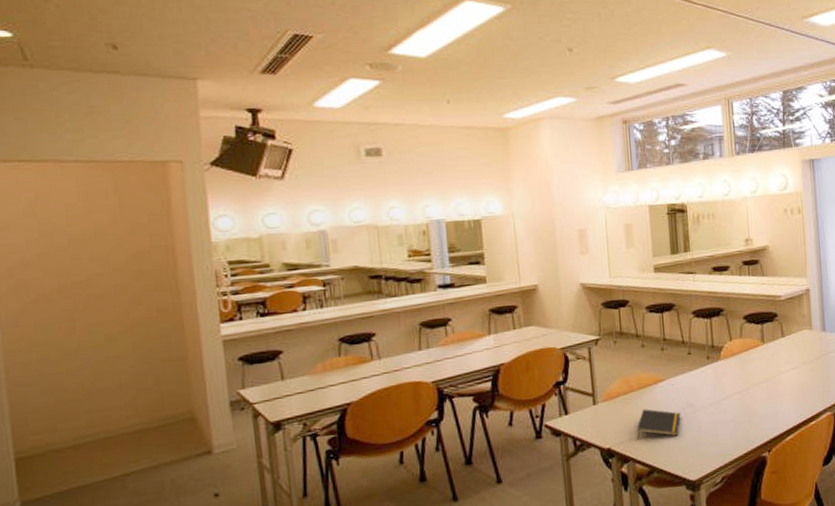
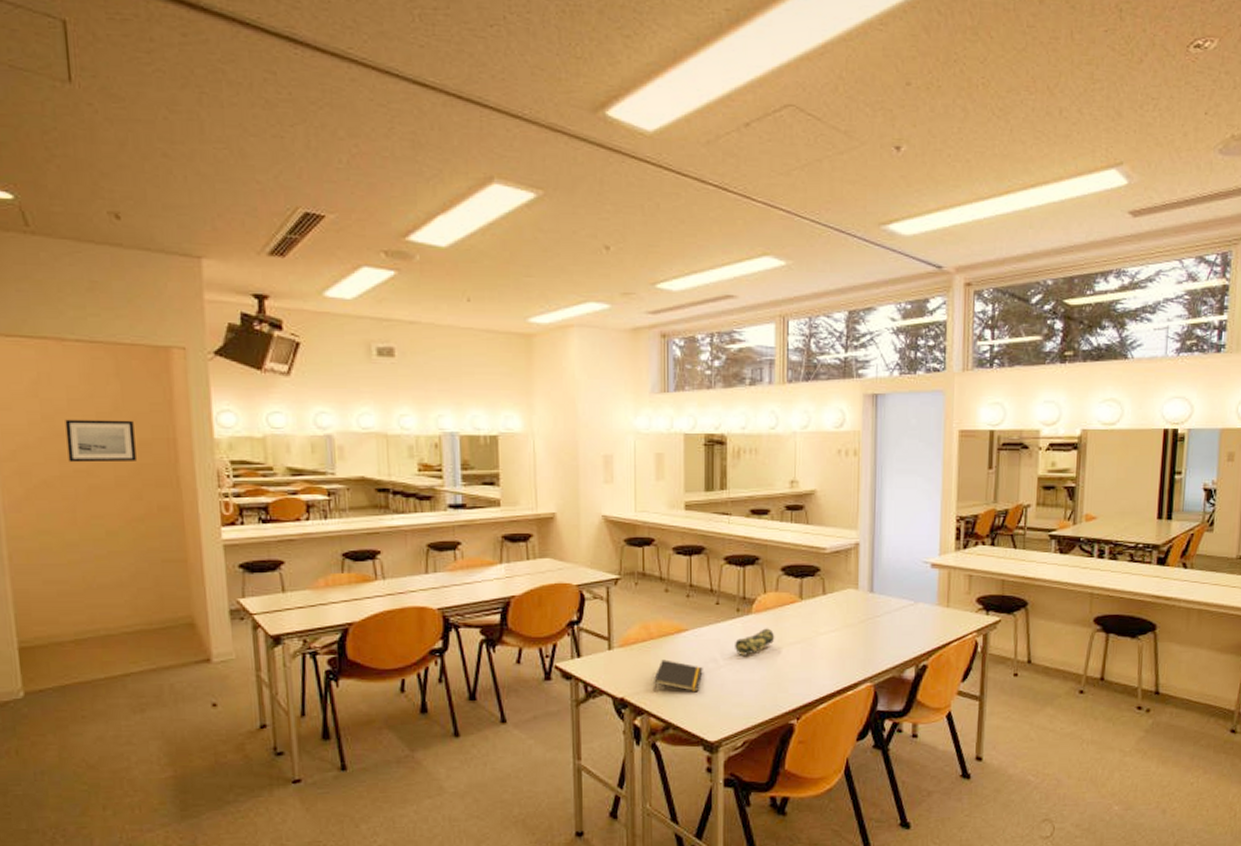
wall art: none [63,231,135,275] -> present [65,419,136,463]
pencil case: none [708,371,743,399] -> present [735,628,775,655]

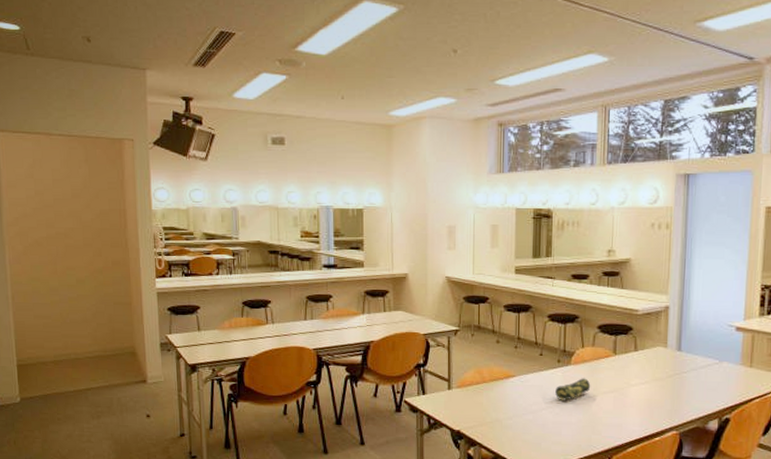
wall art: present [65,419,136,463] -> none [51,195,98,228]
notepad: present [652,659,703,693] -> none [484,400,528,430]

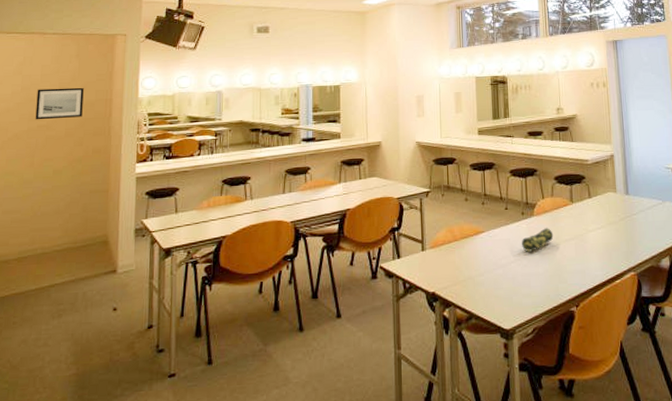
wall art: none [51,195,98,228] -> present [35,87,84,120]

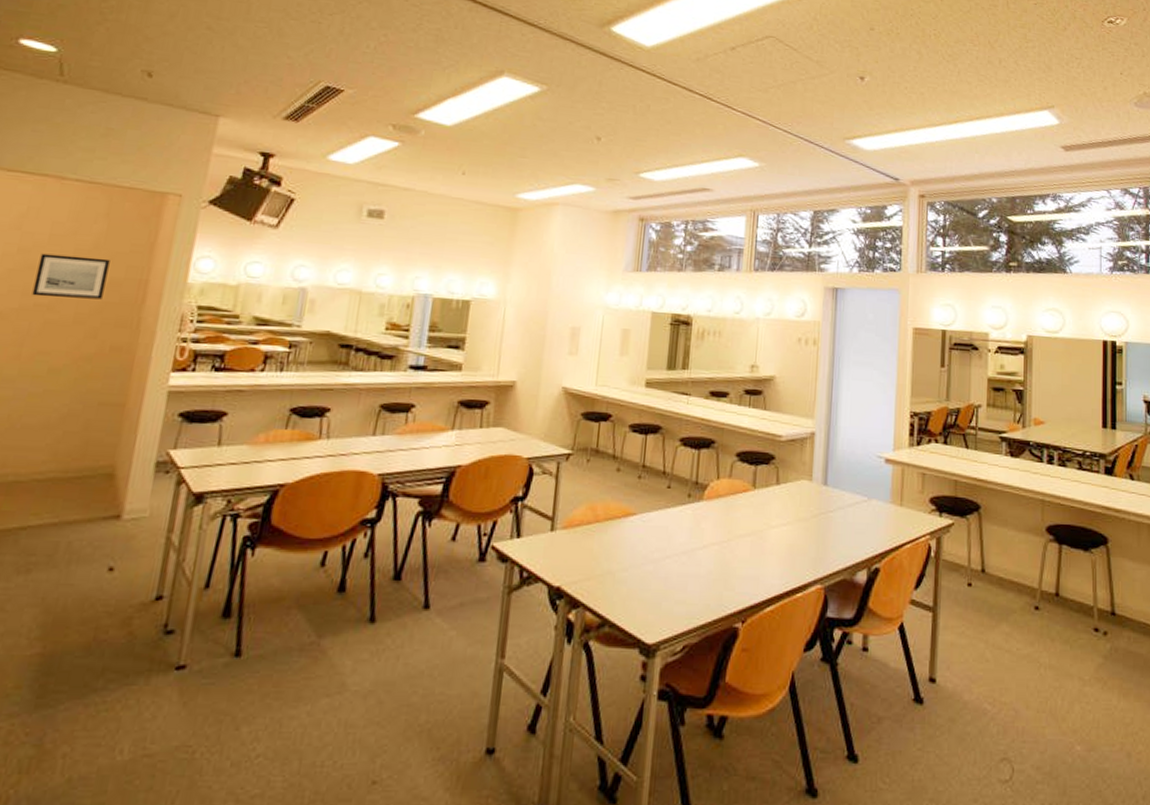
pencil case: present [522,228,554,252] -> none [683,517,725,546]

